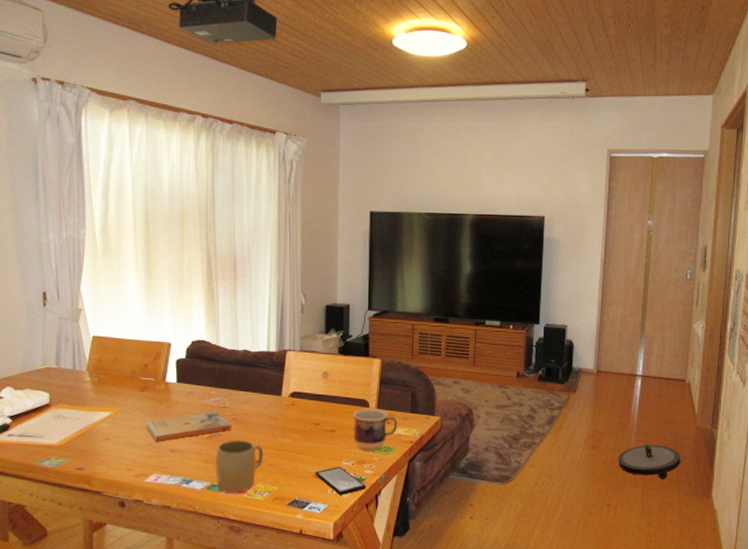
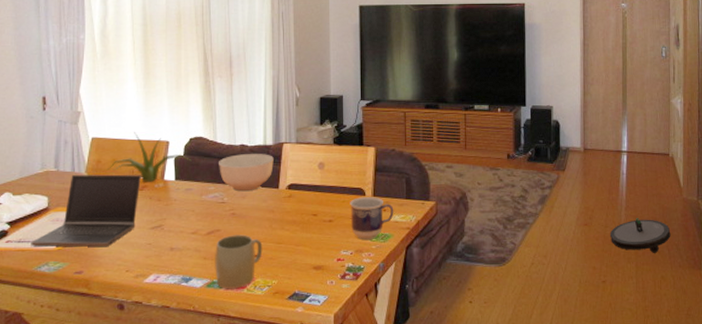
laptop computer: none [33,373,142,446] -> present [31,174,141,247]
plant: none [109,332,194,383] -> present [107,132,192,182]
book: present [145,411,231,442] -> none [144,207,230,241]
bowl: none [221,359,277,397] -> present [219,153,274,191]
smartphone: present [315,466,367,496] -> none [314,256,366,287]

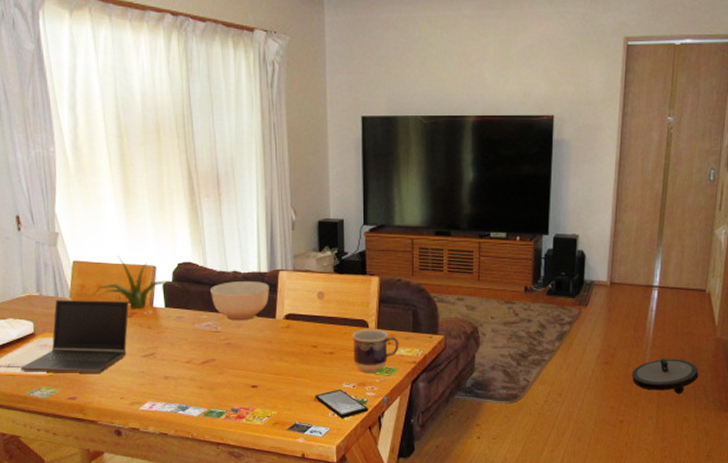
mug: present [215,235,263,289] -> none [211,365,261,419]
smartphone: none [314,256,366,287] -> present [315,389,369,419]

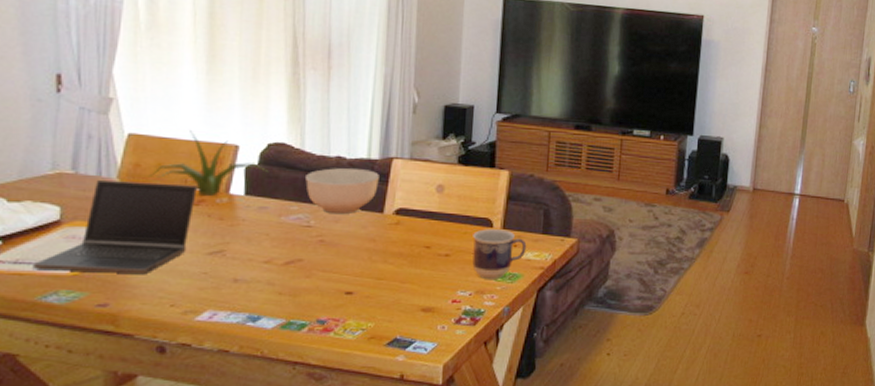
smartphone: present [315,389,369,419] -> none [422,297,486,333]
robot vacuum: present [631,357,699,394] -> none [771,268,836,307]

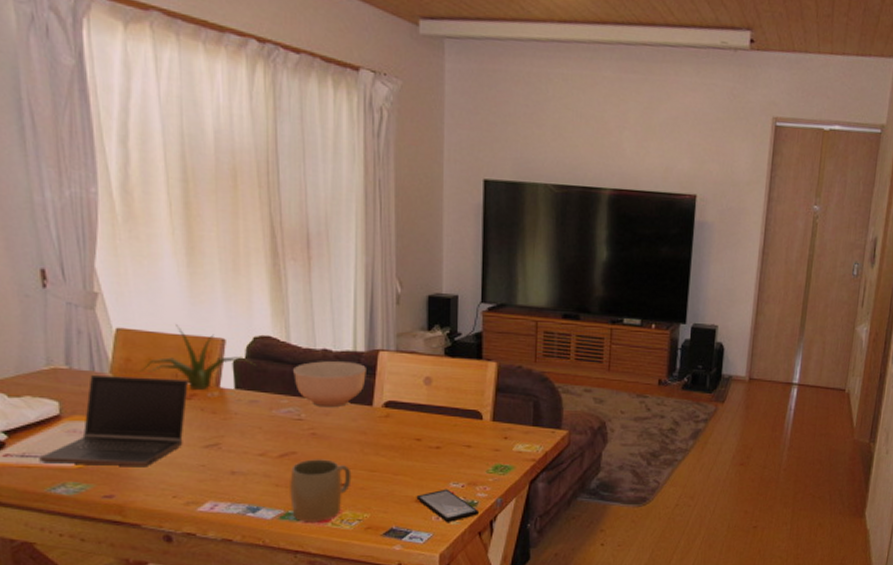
mug: none [293,266,358,332] -> present [290,459,352,522]
smartphone: none [422,297,486,333] -> present [416,489,480,523]
cup: present [472,229,527,279] -> none [463,421,517,471]

